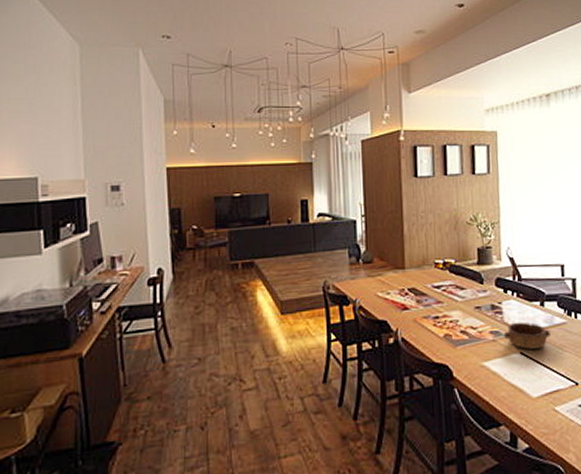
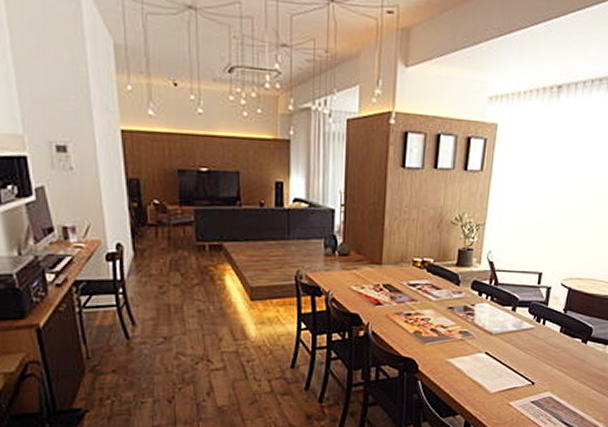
bowl: present [504,322,551,349] -> none [472,324,517,350]

